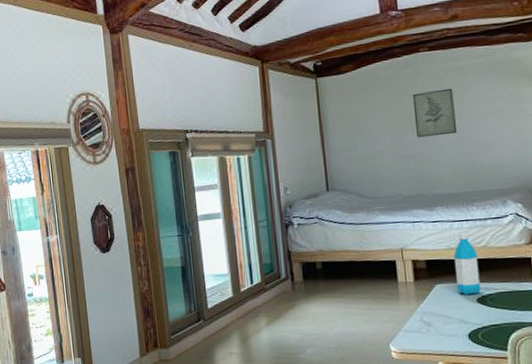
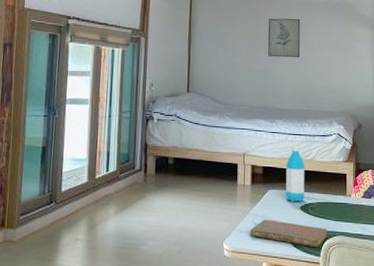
notebook: none [419,316,515,342] -> present [250,219,328,248]

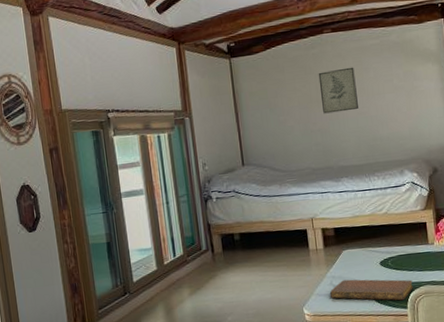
water bottle: present [285,145,305,202] -> none [358,201,383,259]

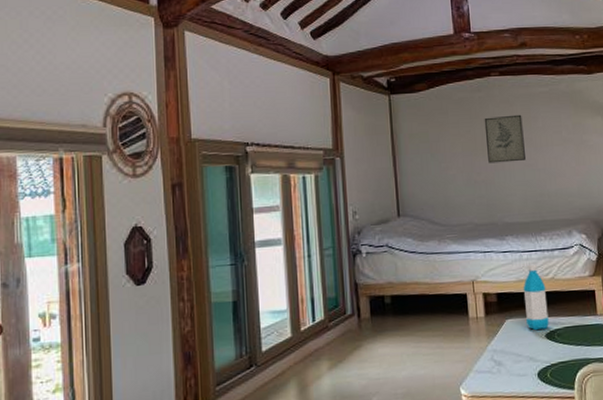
notebook: present [329,279,413,301] -> none [489,354,581,381]
water bottle: none [358,201,383,259] -> present [523,264,549,331]

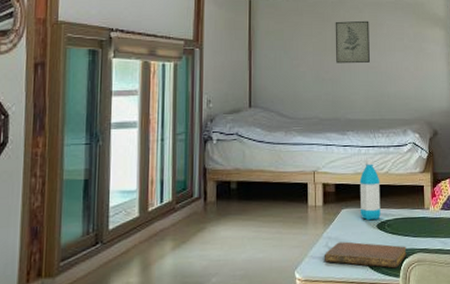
notebook: none [489,354,581,381] -> present [323,241,407,269]

